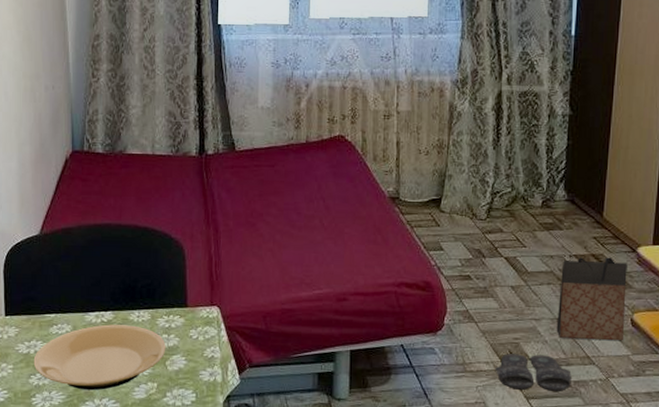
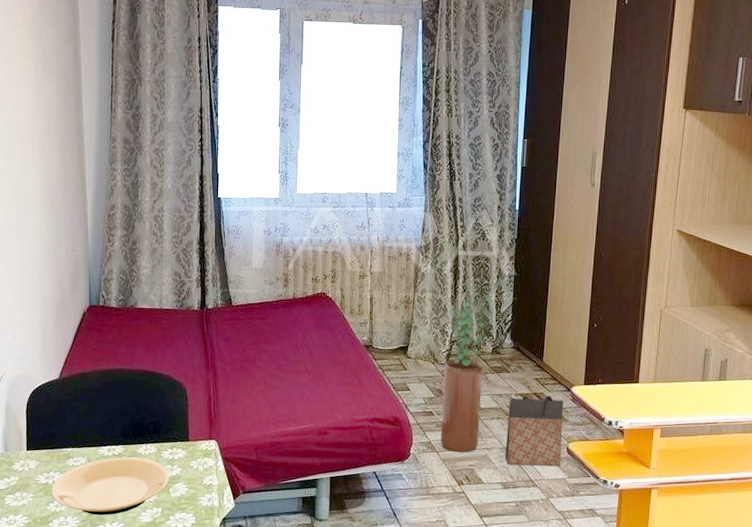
vase: none [480,130,541,323] -> present [440,288,491,452]
slippers: present [495,353,572,391] -> none [453,478,518,510]

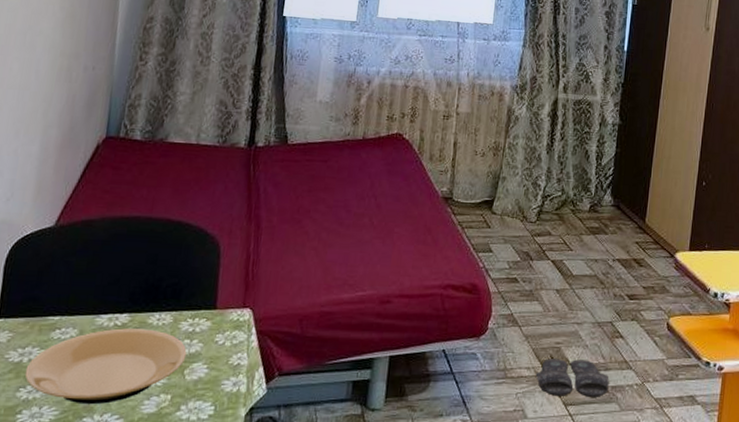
vase: present [440,288,491,452] -> none [524,137,592,327]
slippers: none [453,478,518,510] -> present [535,358,609,397]
bag: present [505,395,564,467] -> none [597,261,666,345]

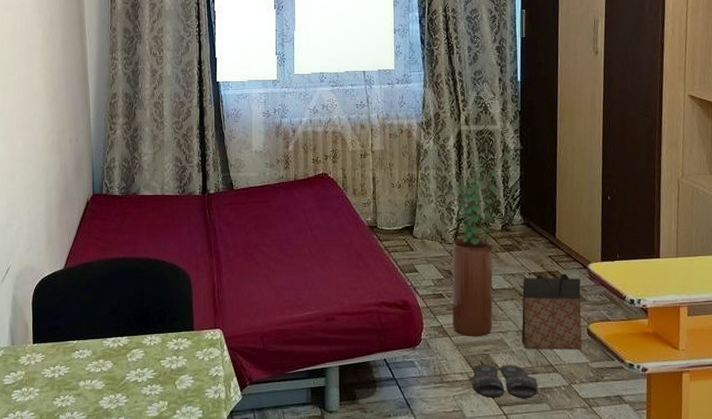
plate: present [24,328,187,405] -> none [57,348,175,410]
vase: none [524,137,592,327] -> present [452,163,498,336]
bag: none [597,261,666,345] -> present [521,273,582,350]

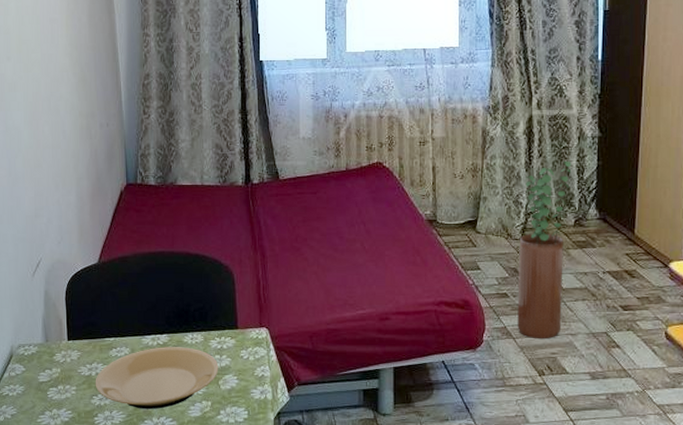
plate: none [57,348,175,410] -> present [95,347,219,410]
slippers: present [469,364,538,398] -> none [533,368,609,404]
bag: present [521,273,582,350] -> none [592,273,660,354]

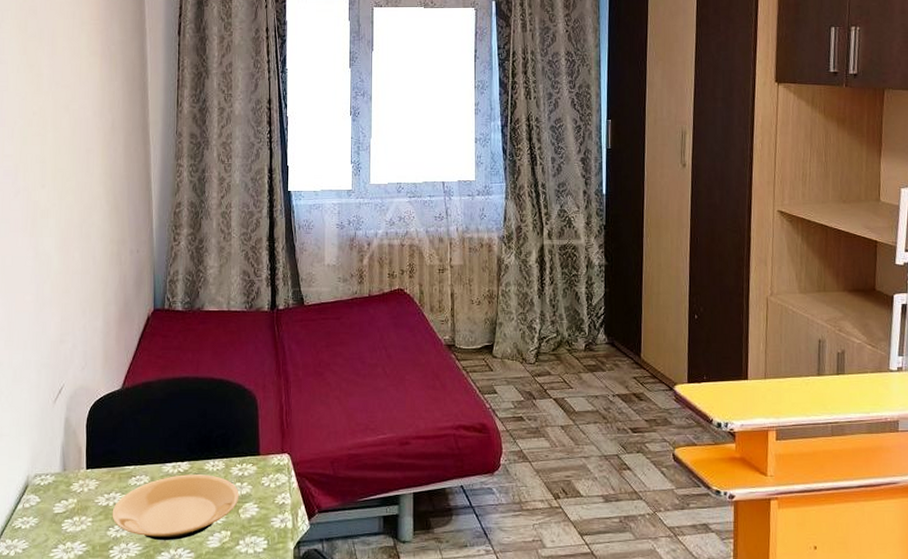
vase: present [517,152,572,338] -> none [532,279,581,461]

